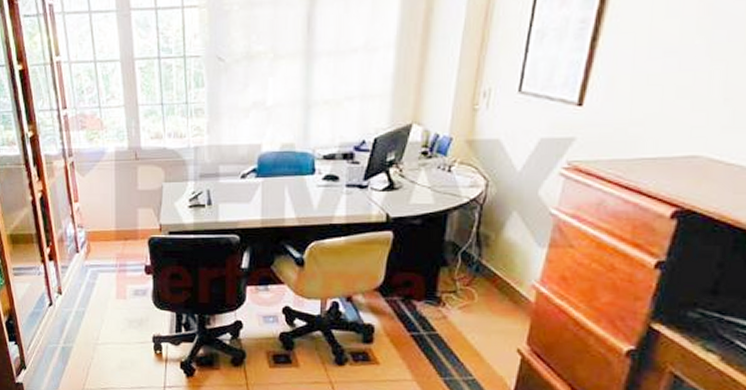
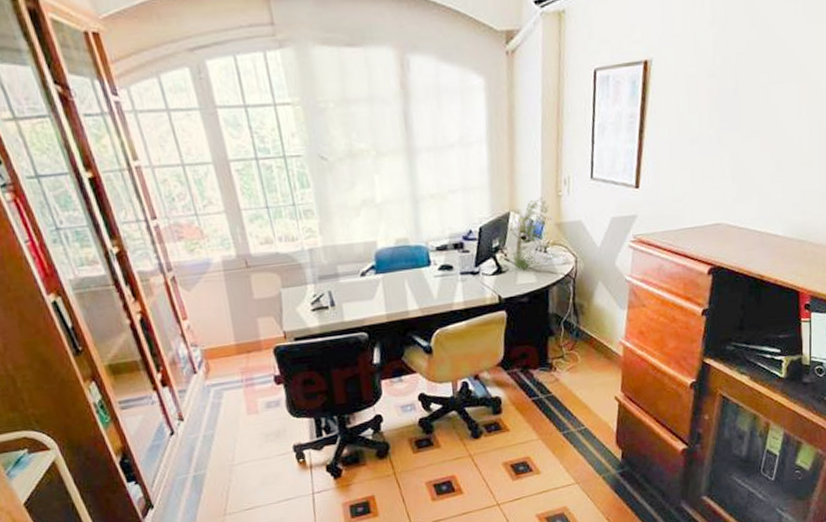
plant: none [407,110,469,188] -> present [509,197,560,270]

